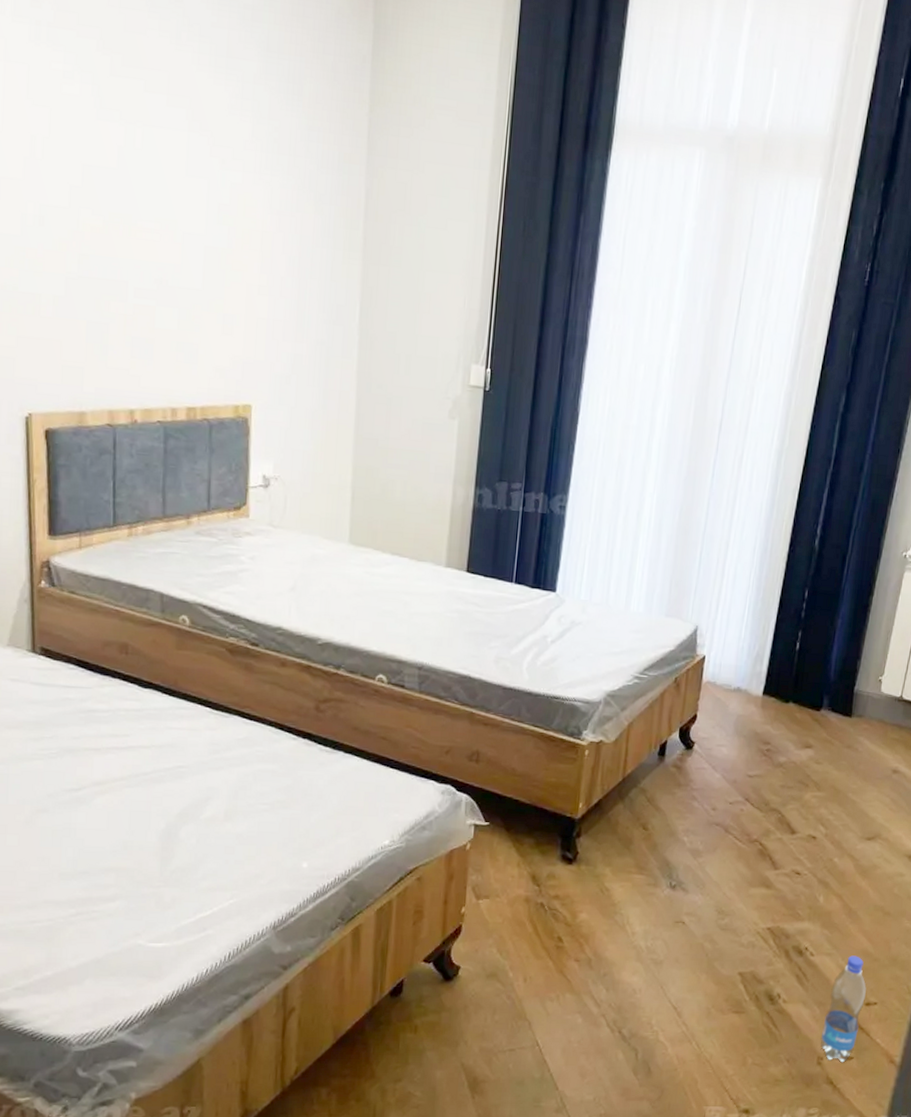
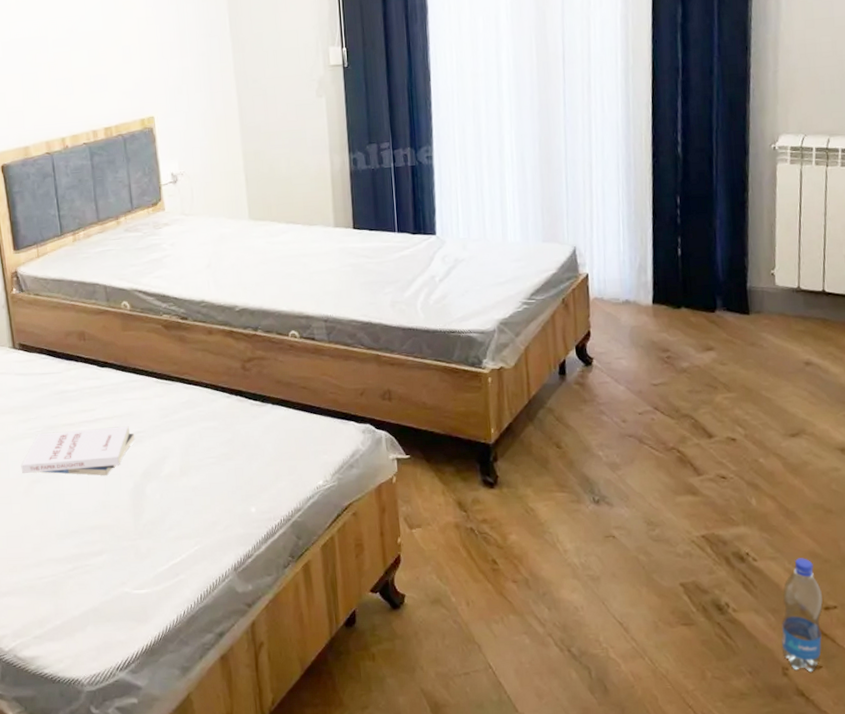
books: none [24,755,175,811] -> present [21,426,135,475]

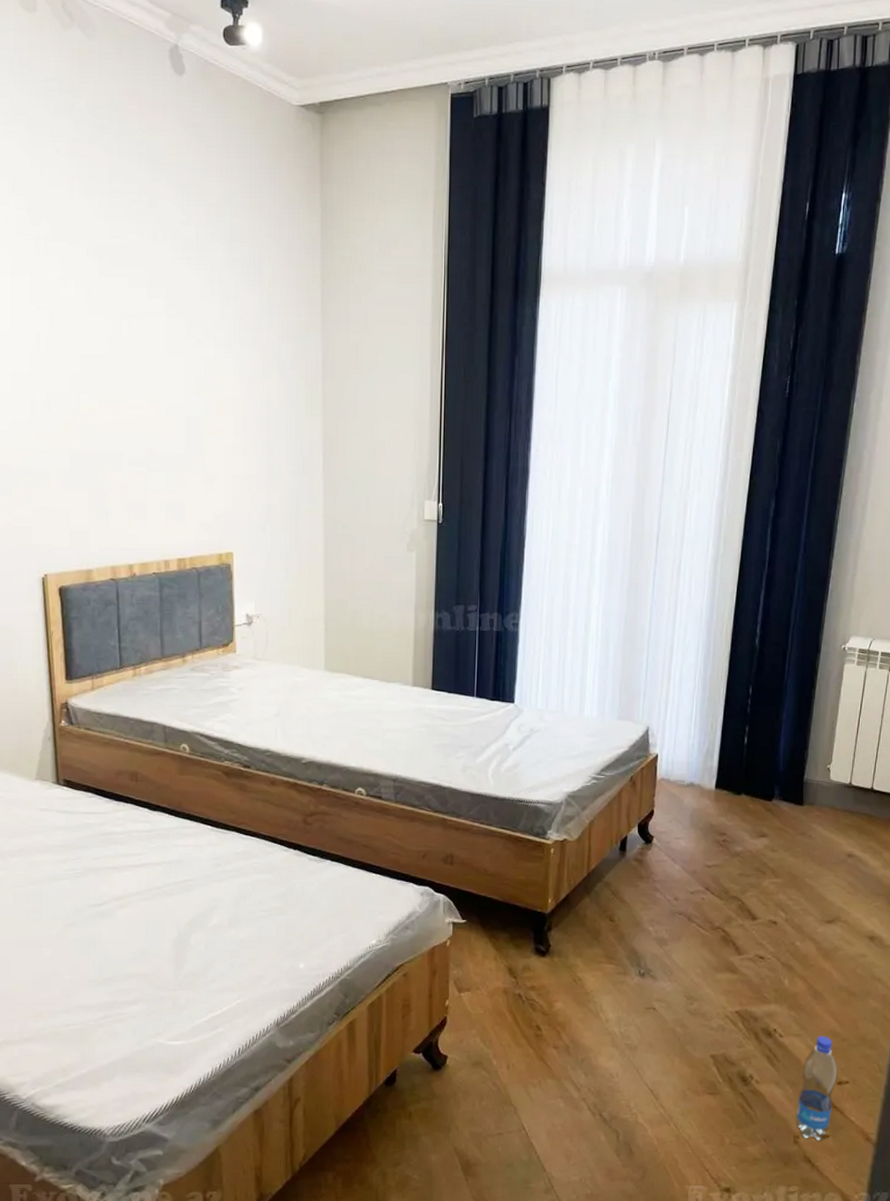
books: present [21,426,135,475] -> none [55,873,183,922]

